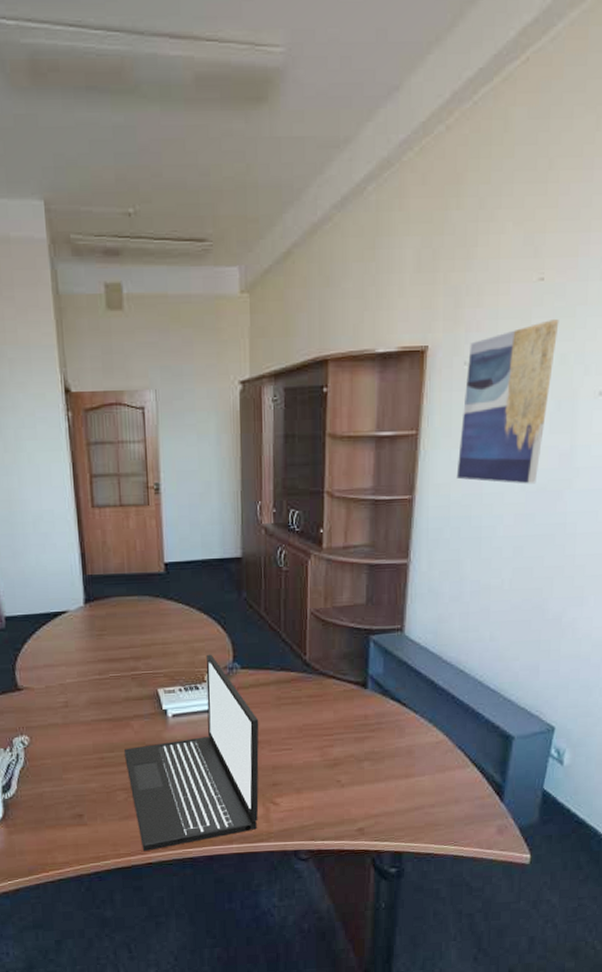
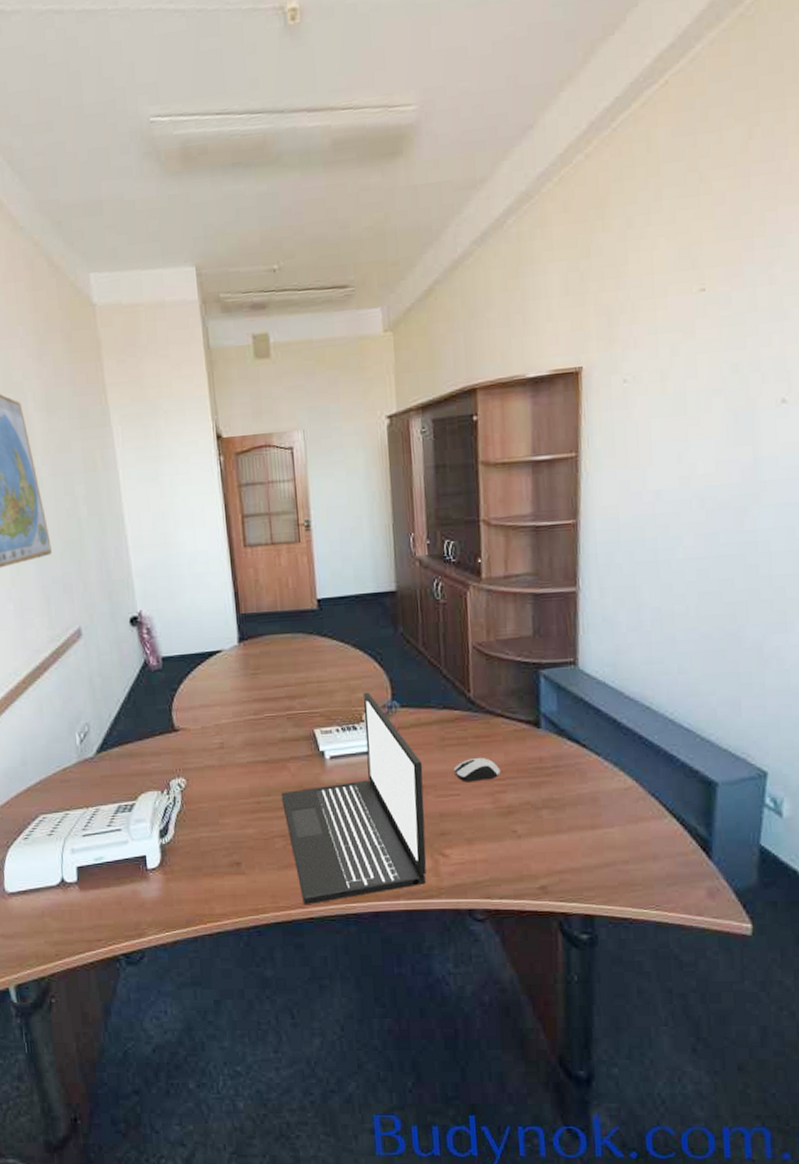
computer mouse: none [287,716,330,738] -> present [453,758,501,783]
wall art: present [456,318,559,484] -> none [624,328,727,502]

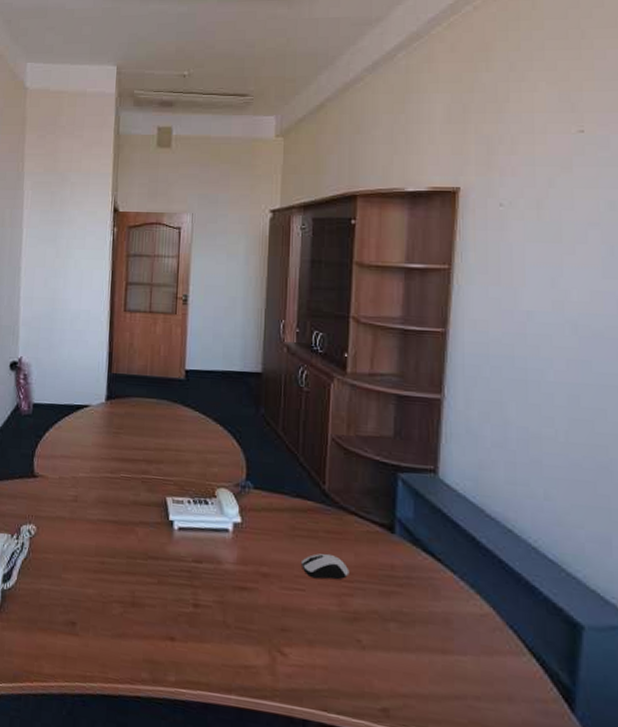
laptop: present [282,692,426,906] -> none [125,468,270,683]

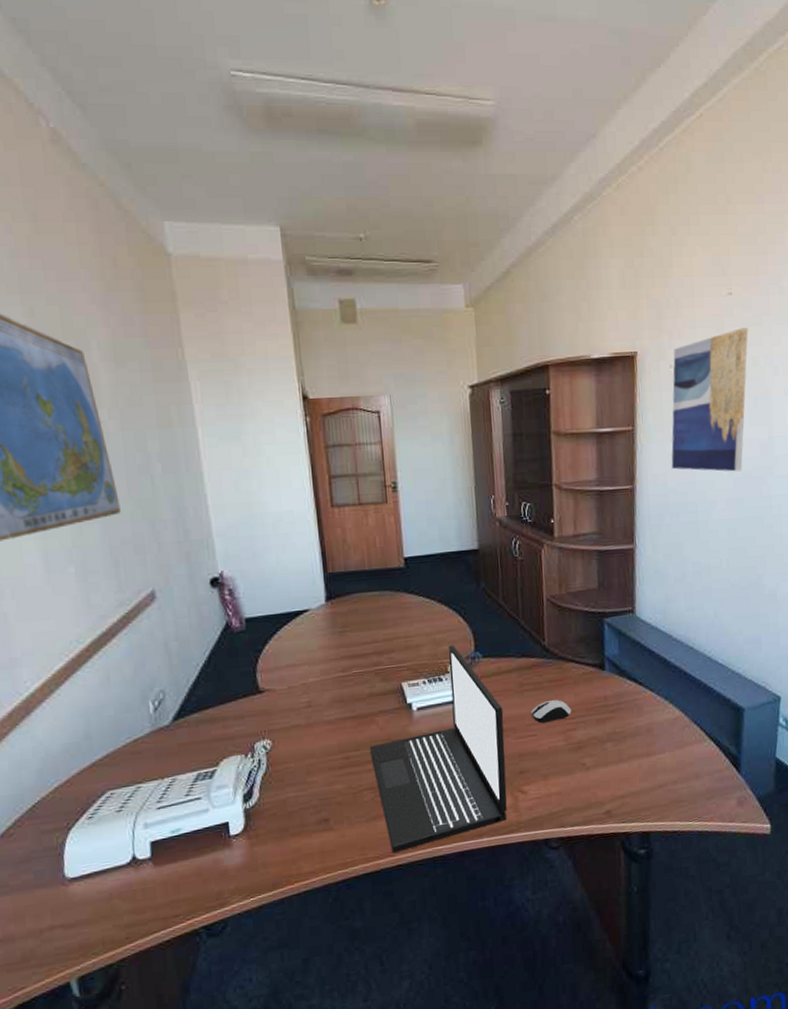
laptop: none [125,468,270,683] -> present [370,645,507,854]
wall art: none [495,167,605,329] -> present [671,327,748,472]

